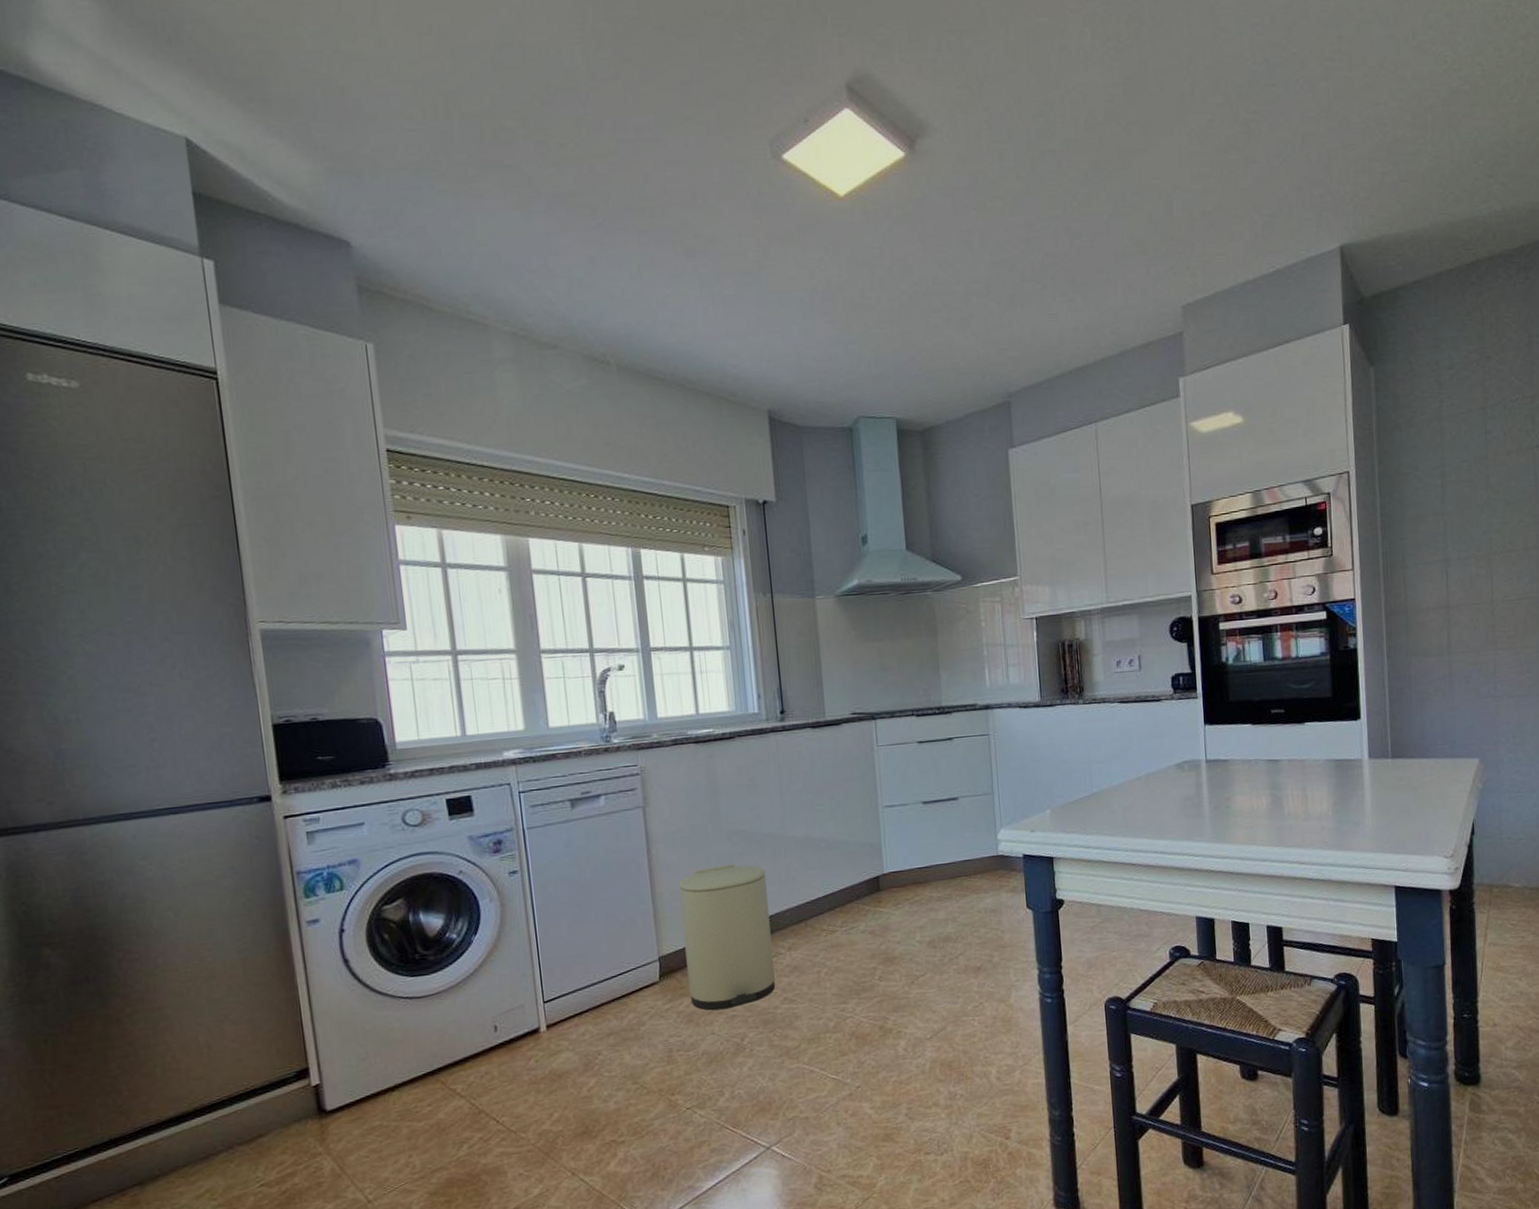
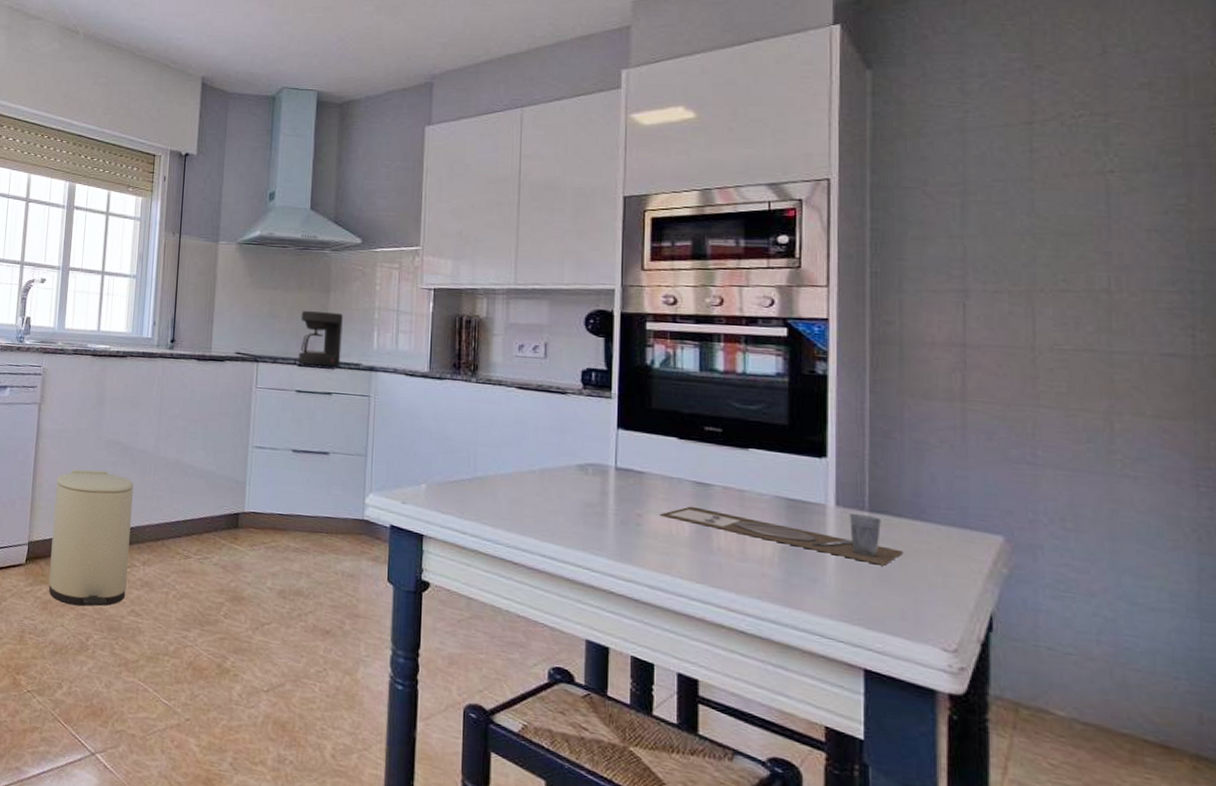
coffee maker: none [911,656,957,714] -> present [298,310,343,367]
place setting: none [1243,761,1416,801] -> present [660,506,904,566]

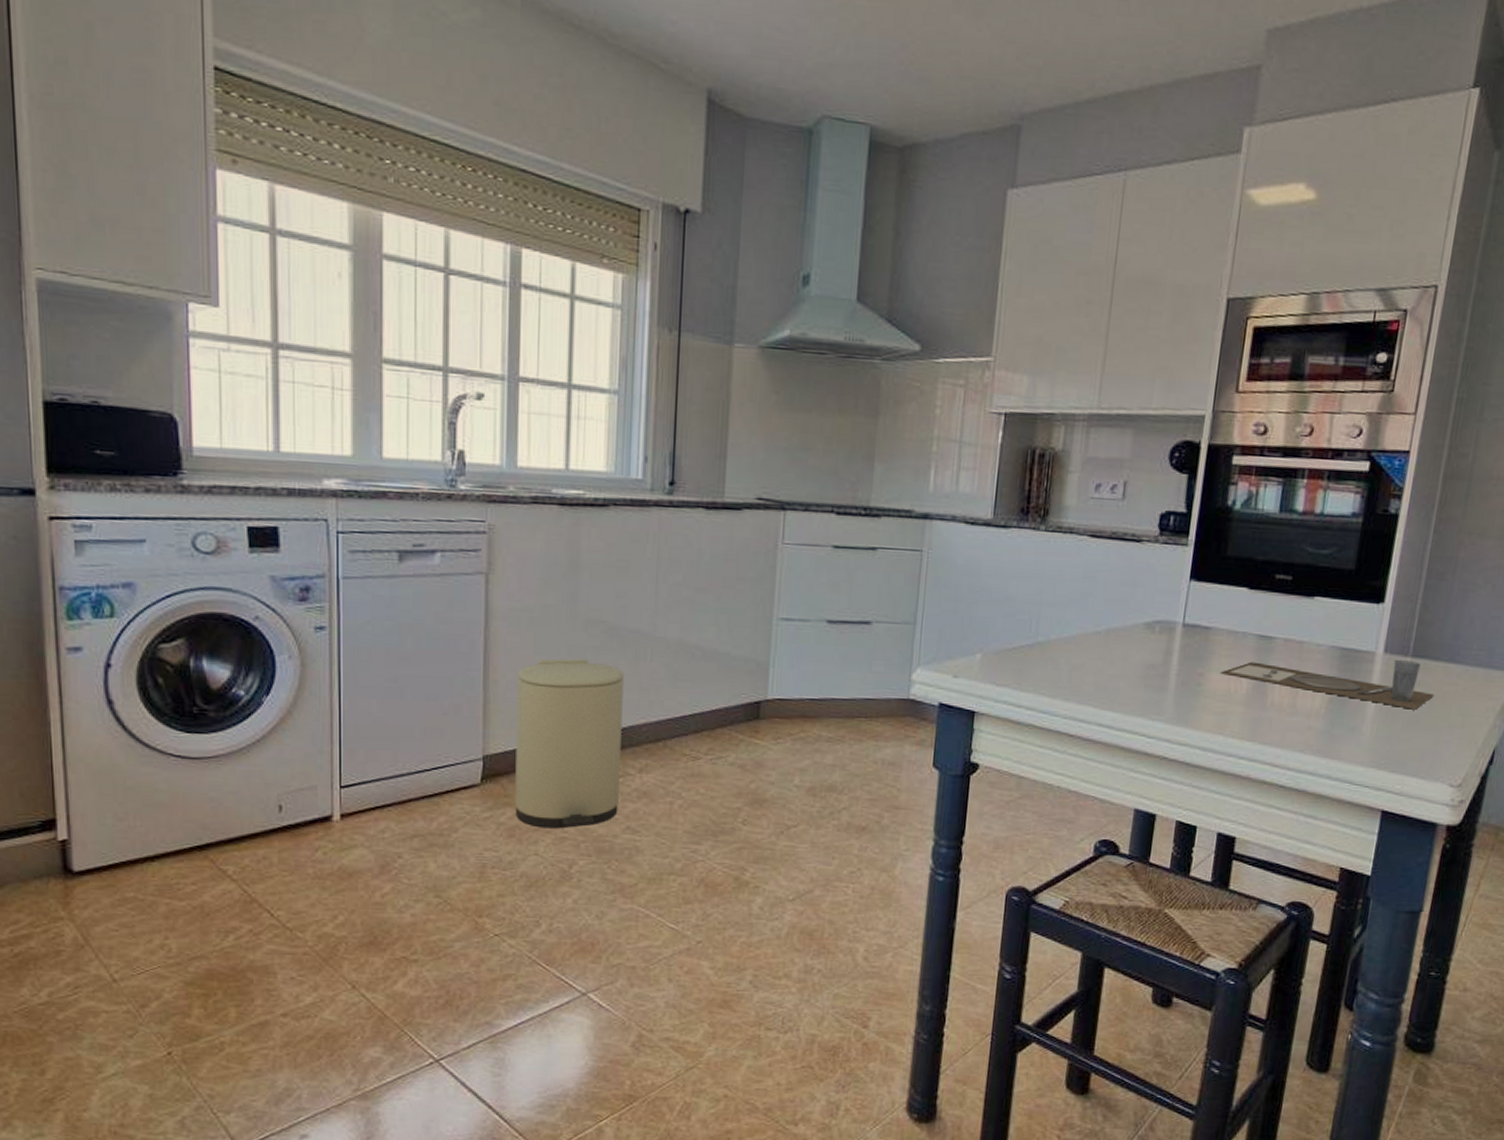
coffee maker: present [298,310,343,367] -> none [836,440,894,515]

